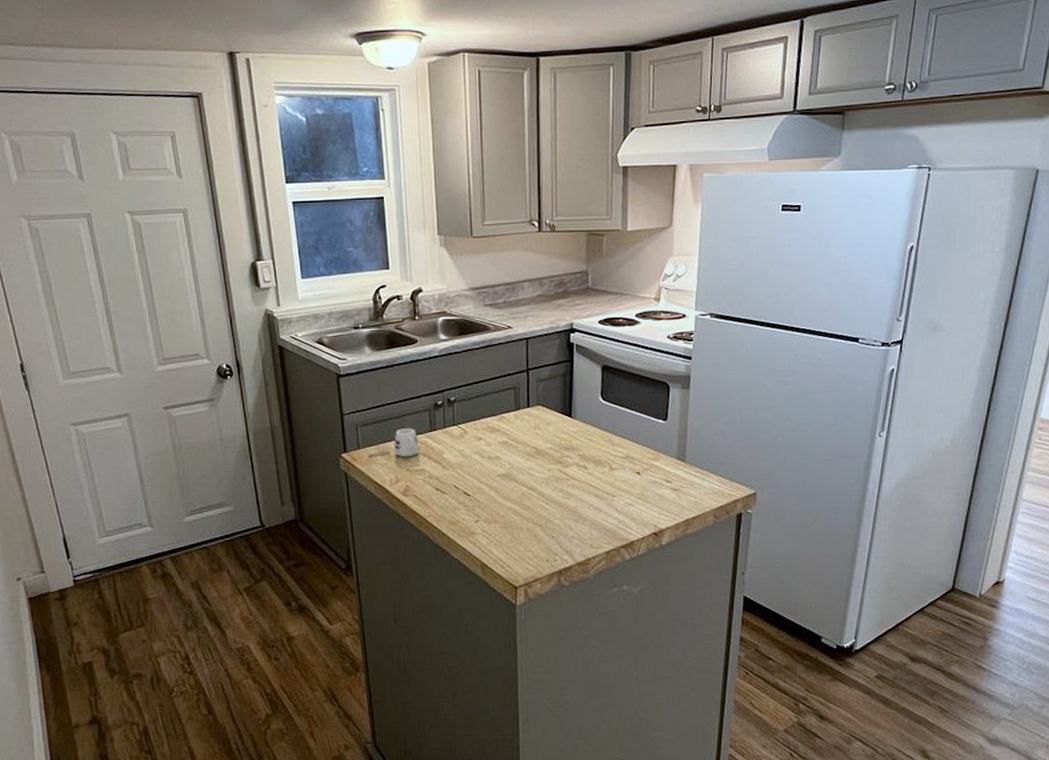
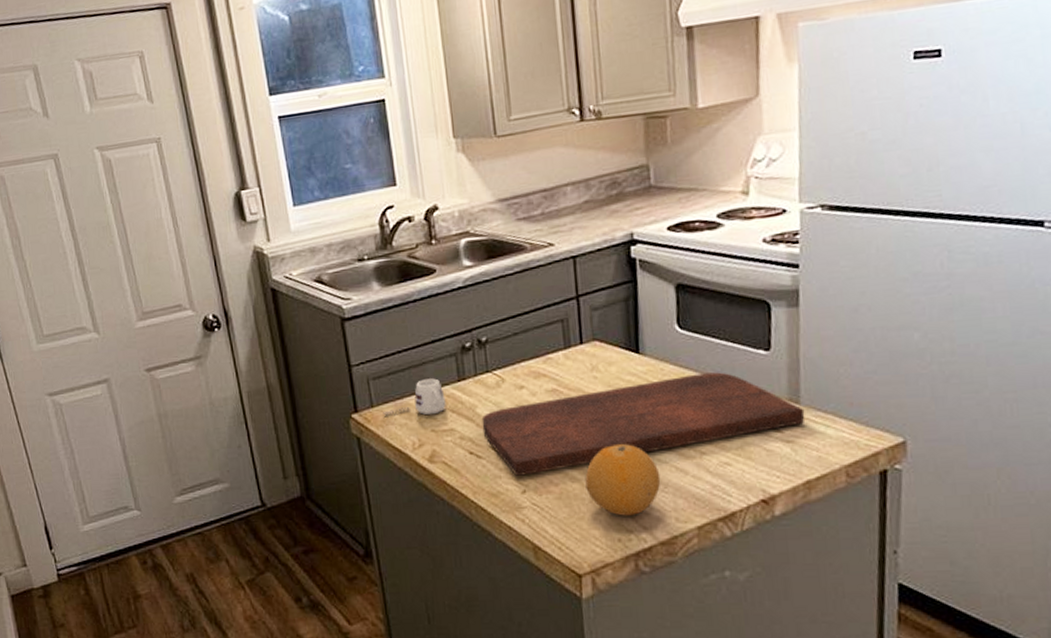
cutting board: none [447,435,688,509] -> present [481,372,805,476]
fruit: none [524,487,581,542] -> present [585,444,661,516]

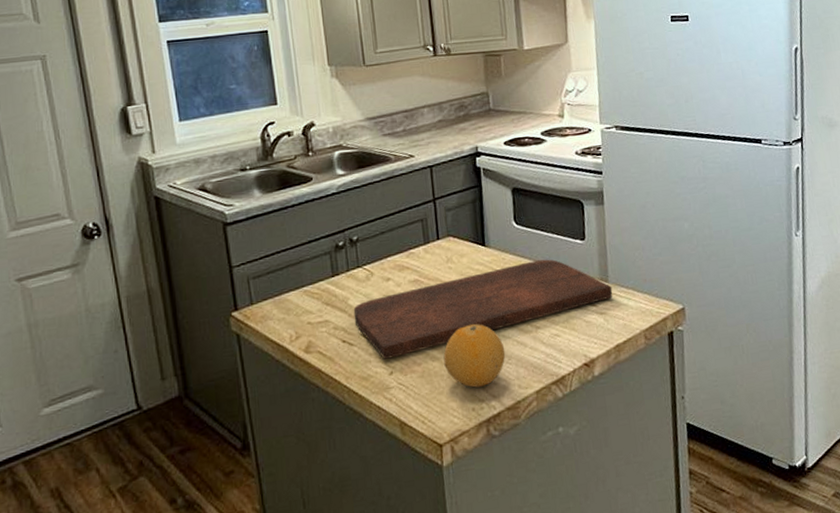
mug: present [383,378,446,416] -> none [262,275,321,312]

